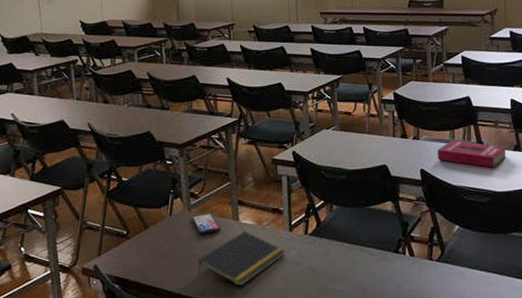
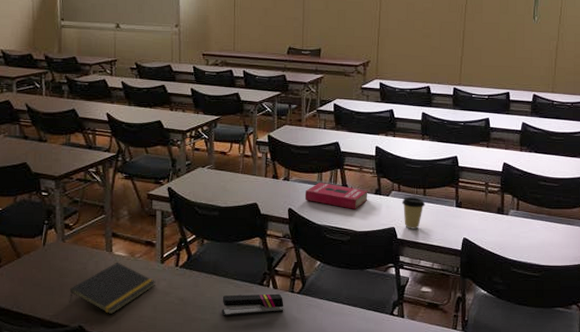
smartphone: present [192,213,221,234] -> none [65,244,94,264]
stapler: none [355,261,423,287] -> present [222,293,284,316]

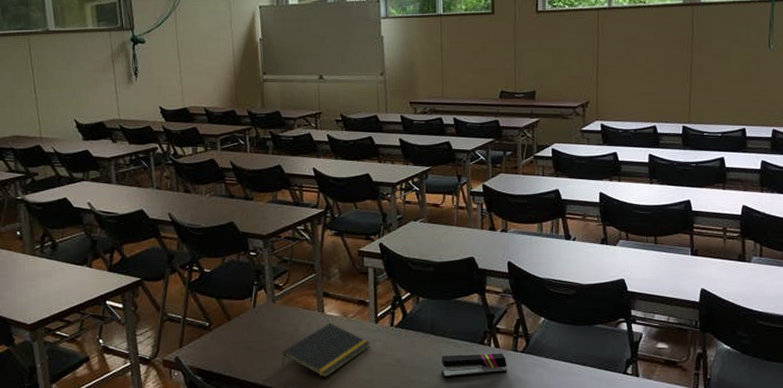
book: present [304,182,368,209] -> none [524,232,594,261]
coffee cup: present [401,197,426,229] -> none [630,246,657,281]

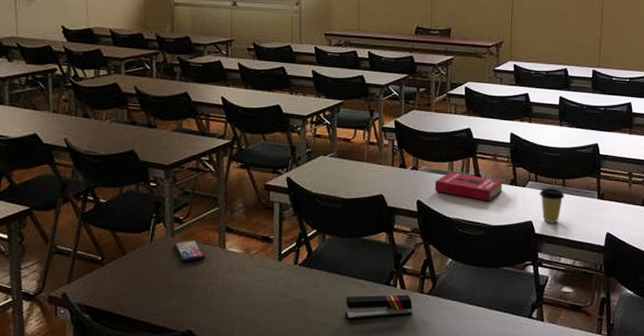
smartphone: none [276,305,306,326] -> present [175,239,206,261]
notepad: present [282,323,371,378] -> none [178,259,273,318]
book: none [524,232,594,261] -> present [434,171,503,201]
coffee cup: none [630,246,657,281] -> present [539,188,565,223]

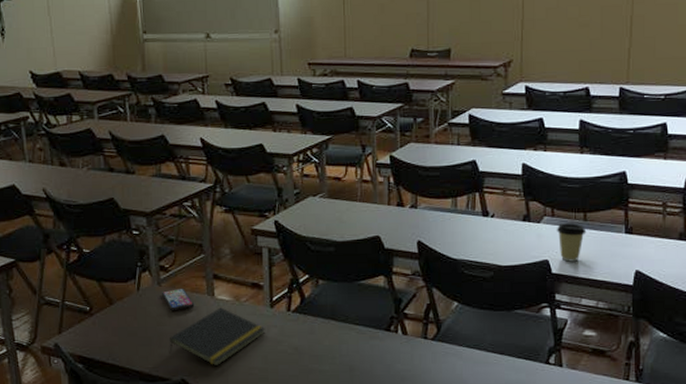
notepad: none [178,259,273,318] -> present [169,307,266,367]
stapler: present [345,294,413,320] -> none [342,340,416,367]
book: present [434,171,503,201] -> none [436,208,514,240]

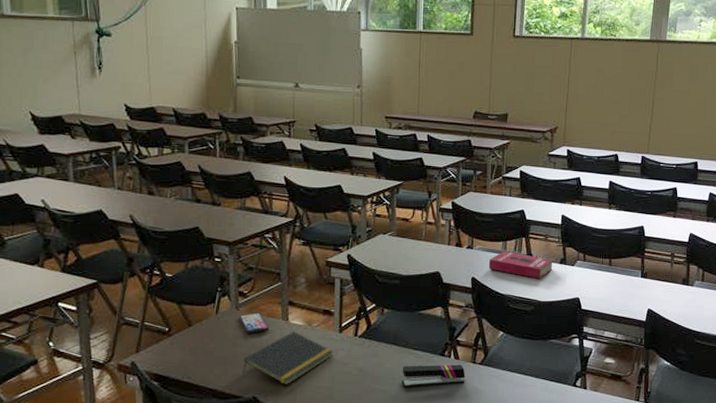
stapler: none [342,340,416,367] -> present [401,364,465,387]
book: none [436,208,514,240] -> present [488,250,553,279]
coffee cup: present [556,223,587,262] -> none [586,267,611,300]

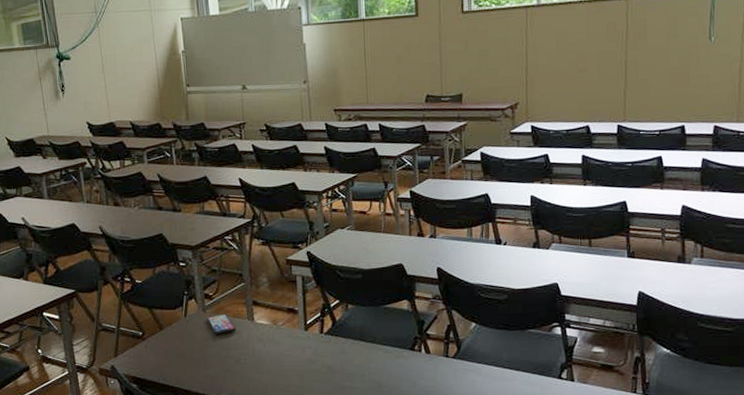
notepad: present [243,331,334,386] -> none [213,331,301,385]
stapler: present [401,364,465,387] -> none [371,359,439,384]
book: present [488,250,553,279] -> none [454,237,525,265]

